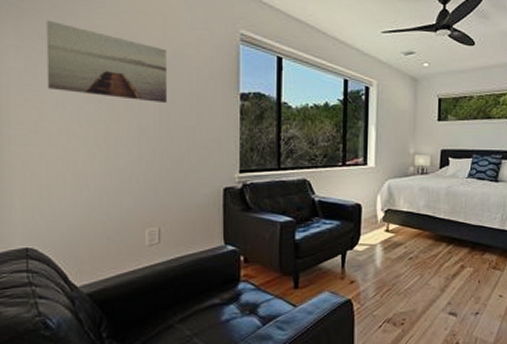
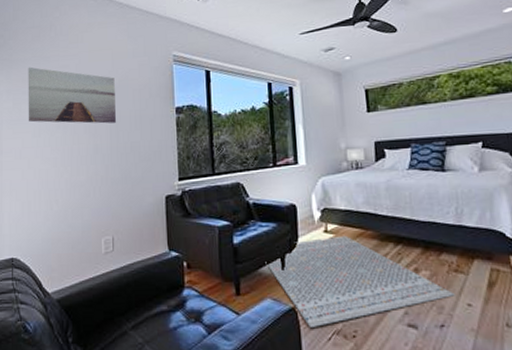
rug: none [326,235,491,317] -> present [265,235,455,327]

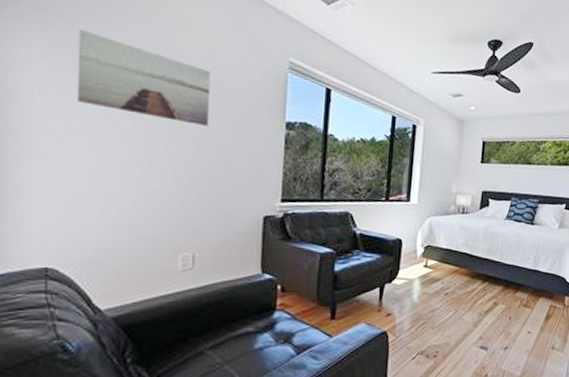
rug: present [265,235,455,327] -> none [364,271,521,348]

